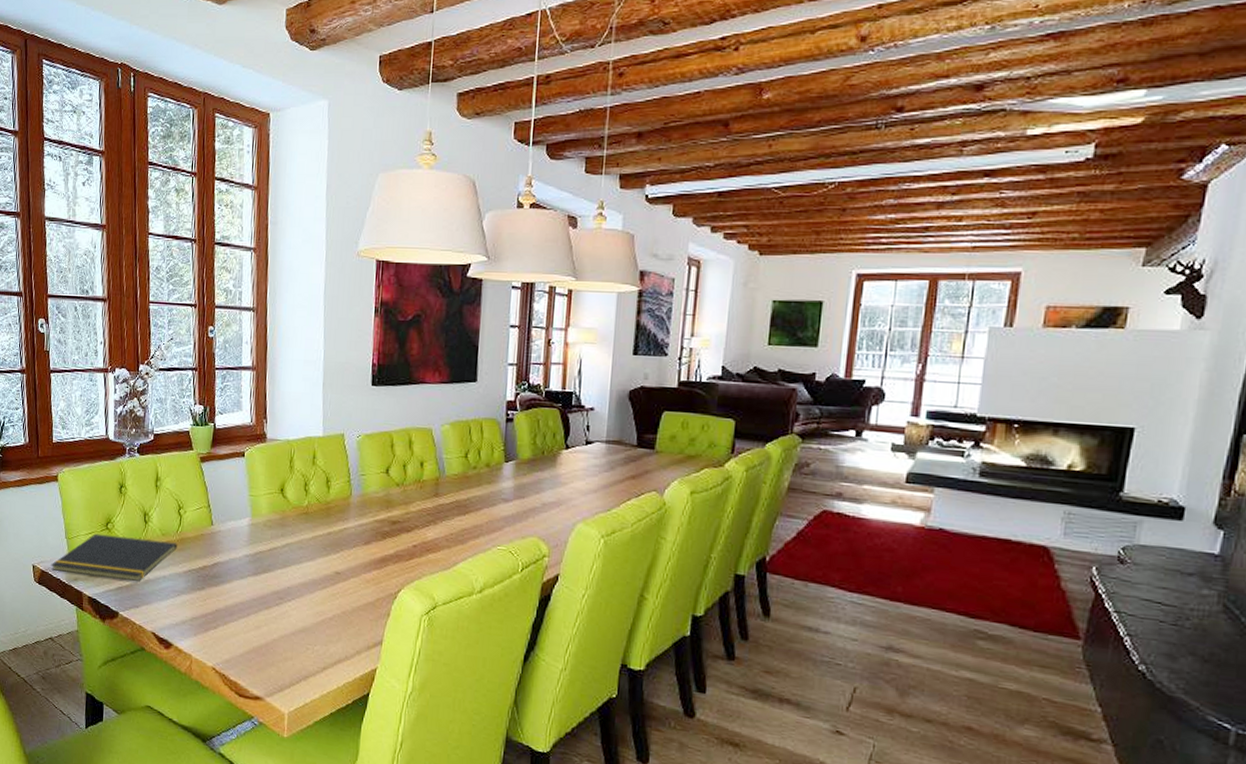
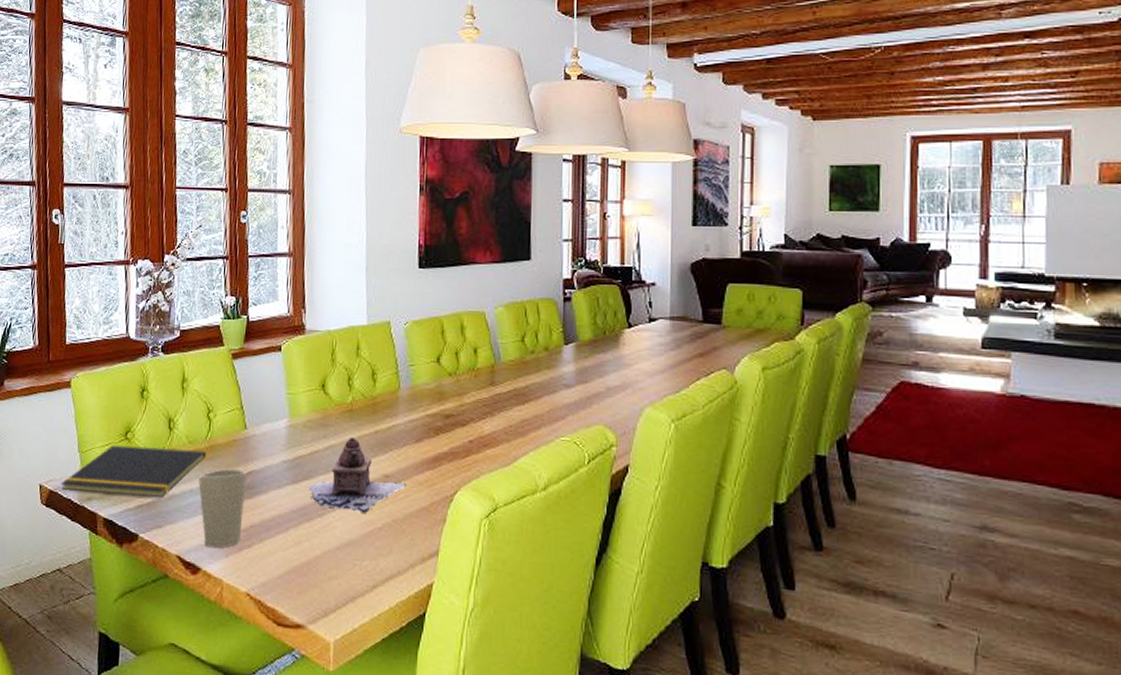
cup: none [170,559,214,628] -> present [198,468,247,549]
teapot: none [266,537,355,604] -> present [307,437,406,513]

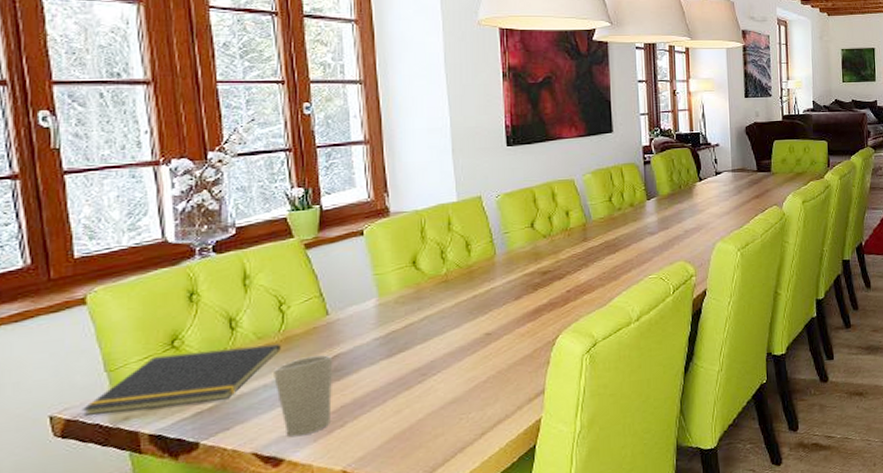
teapot: present [307,437,406,513] -> none [404,305,508,374]

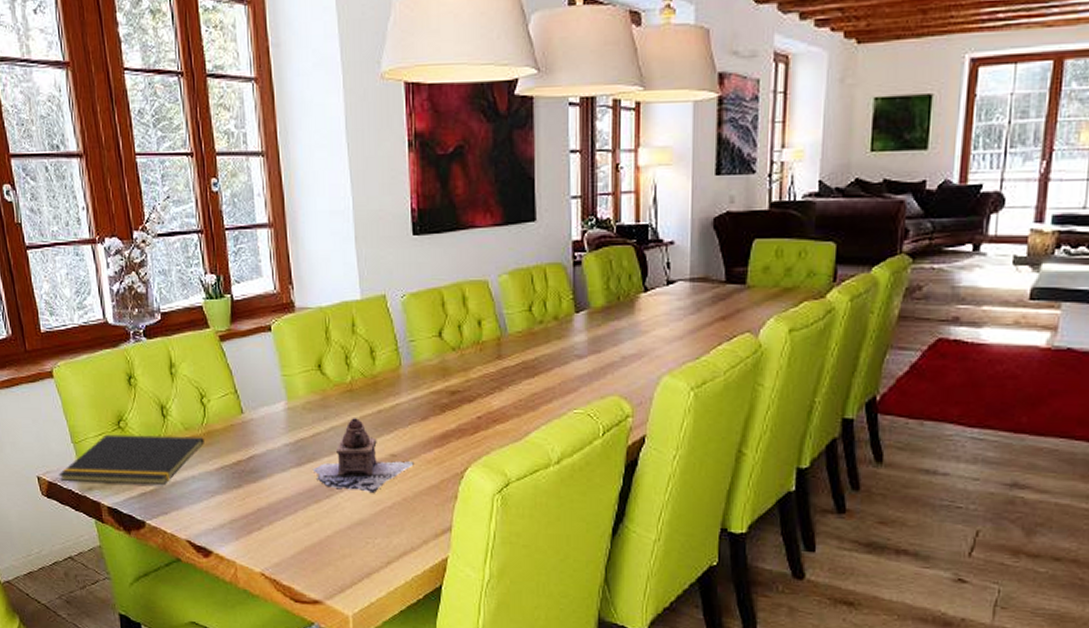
cup: present [274,355,333,437] -> none [200,454,250,532]
teapot: none [404,305,508,374] -> present [312,418,414,492]

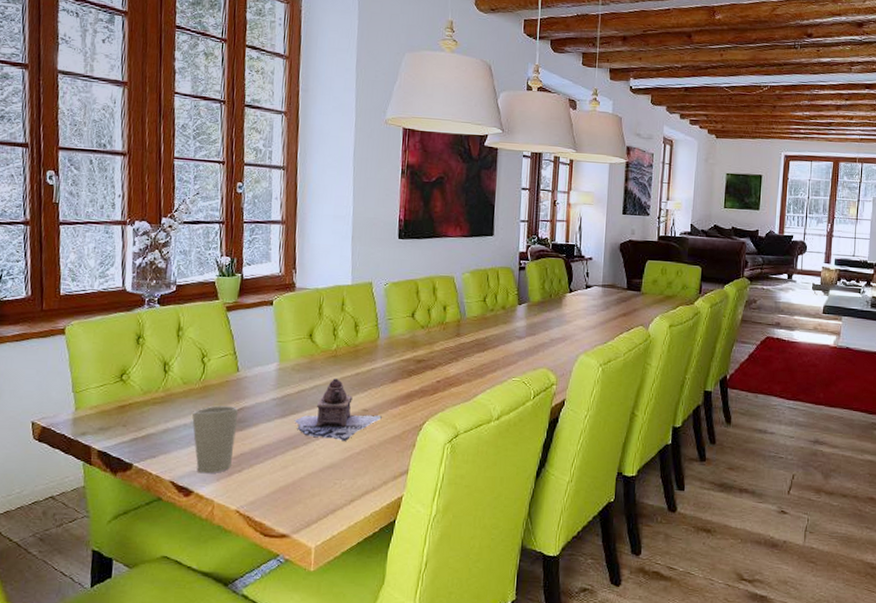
notepad: present [58,434,204,485] -> none [54,385,200,431]
cup: none [200,454,250,532] -> present [192,405,239,474]

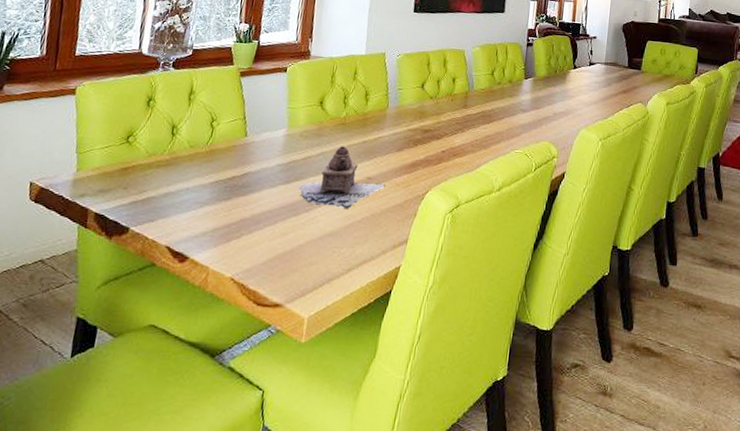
cup: present [192,405,239,474] -> none [194,170,243,240]

